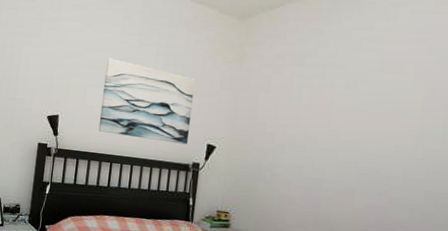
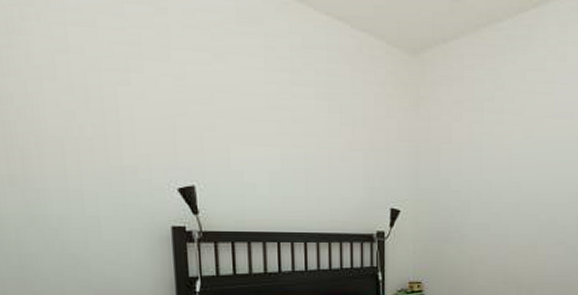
wall art: present [98,58,196,145] -> none [250,104,369,211]

